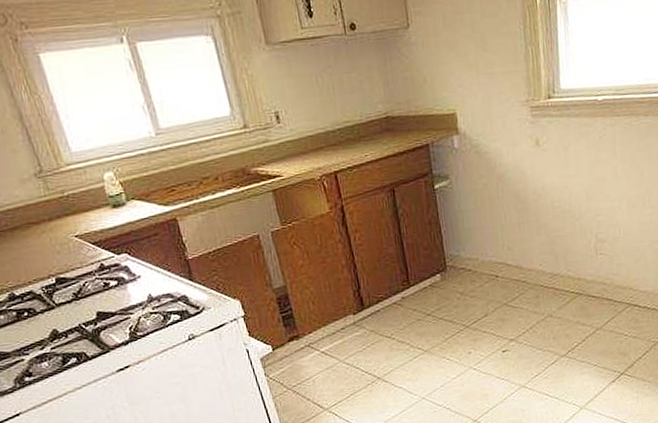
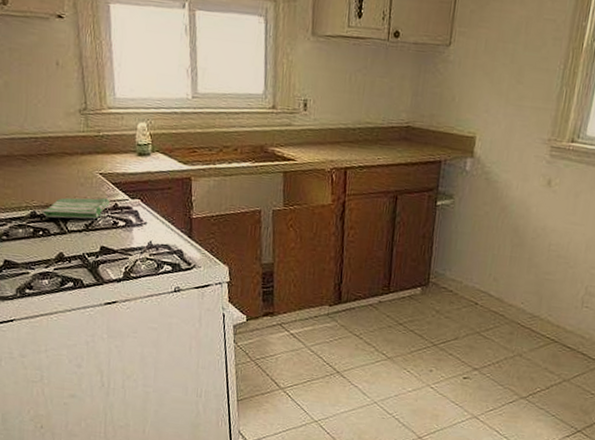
dish towel: none [21,260,95,296] -> present [42,197,110,219]

